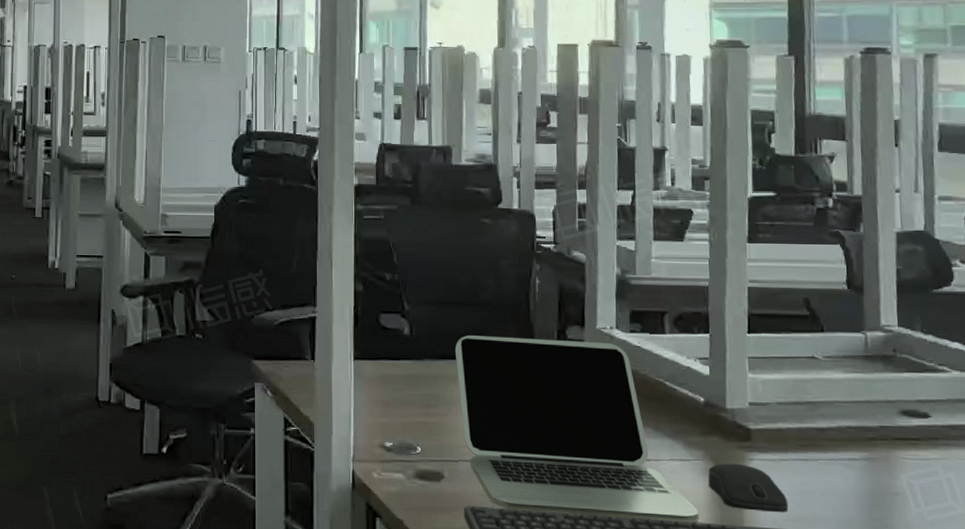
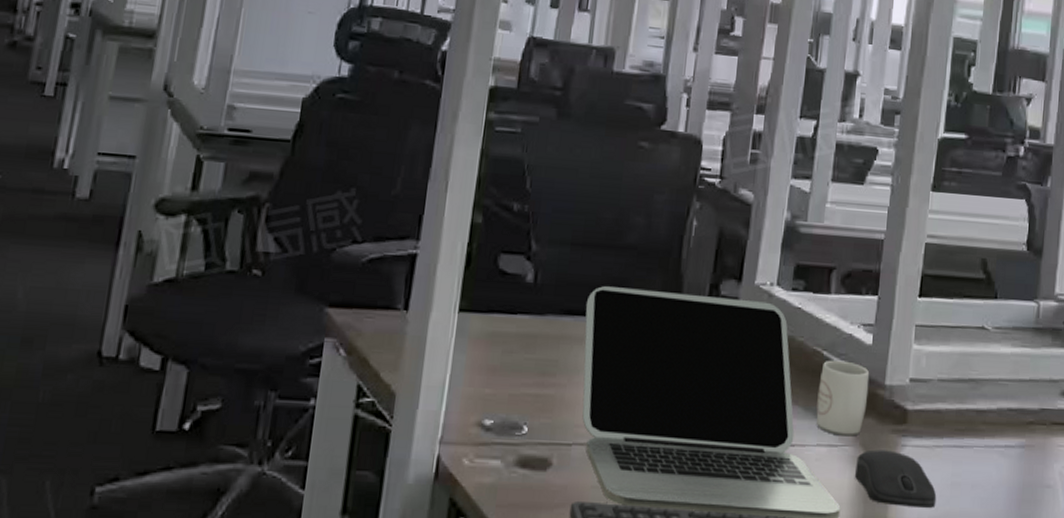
mug: none [665,389,712,452] -> present [816,360,870,437]

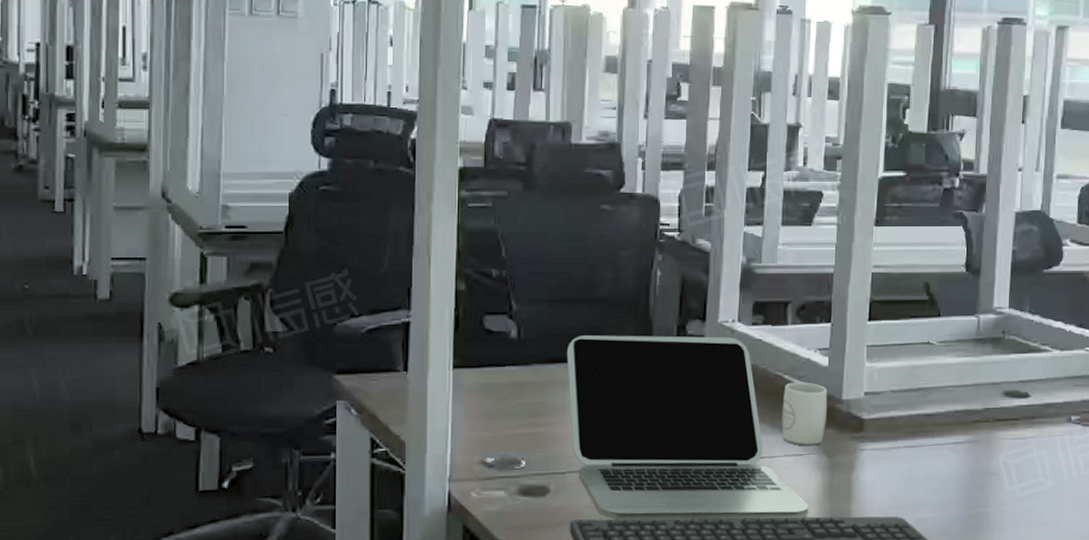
computer mouse: present [855,449,937,508] -> none [820,455,894,501]

